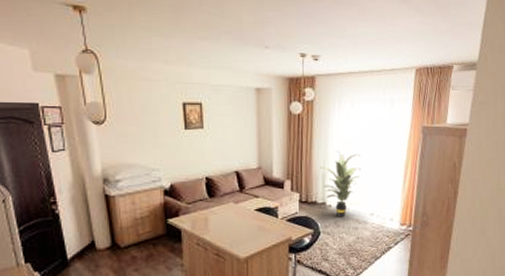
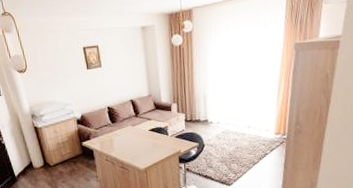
indoor plant: present [320,149,361,218] -> none [201,73,238,132]

